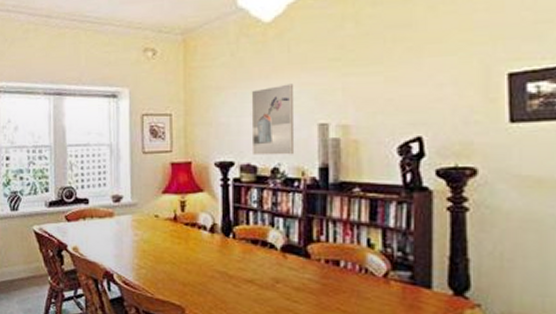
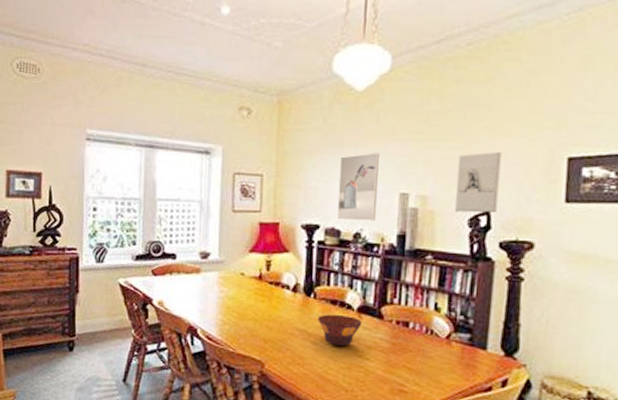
bowl: none [238,254,288,289] -> present [317,314,362,347]
wall sculpture: none [380,72,430,140] -> present [454,151,502,214]

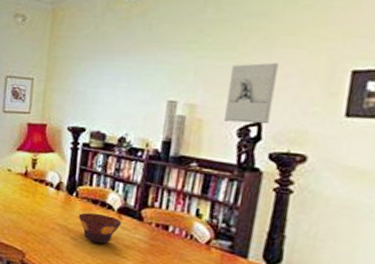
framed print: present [336,152,379,222] -> none [102,60,149,127]

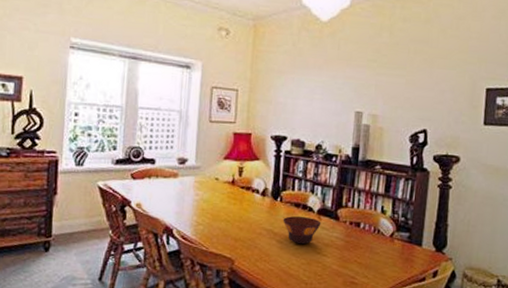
wall sculpture: present [223,62,279,125] -> none [399,80,437,132]

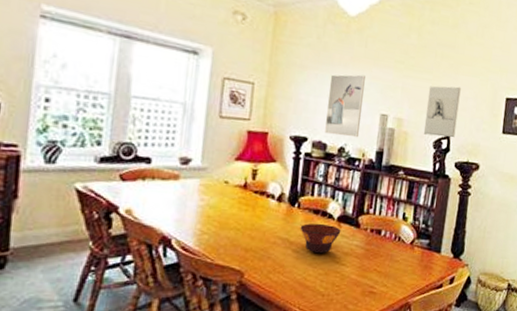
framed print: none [302,75,339,135] -> present [324,74,365,138]
wall sculpture: none [399,80,437,132] -> present [423,86,461,138]

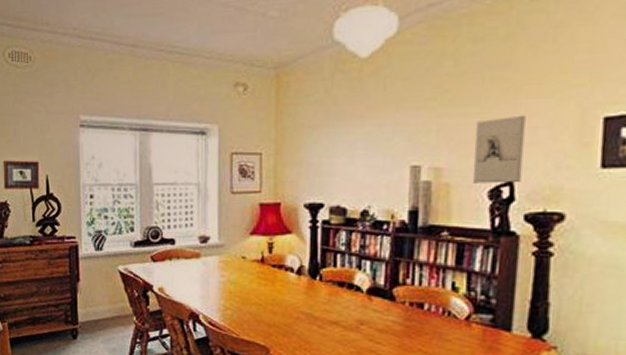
bowl: present [300,223,341,254] -> none [324,296,373,330]
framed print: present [324,74,365,138] -> none [342,123,387,198]

